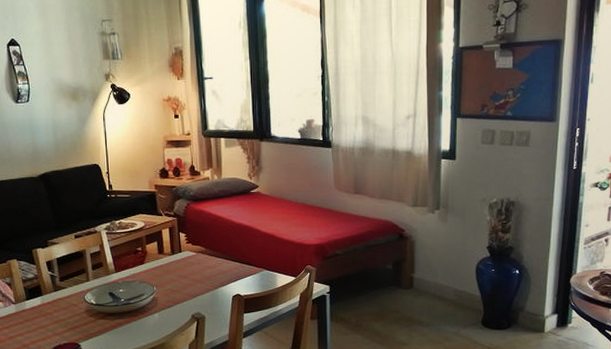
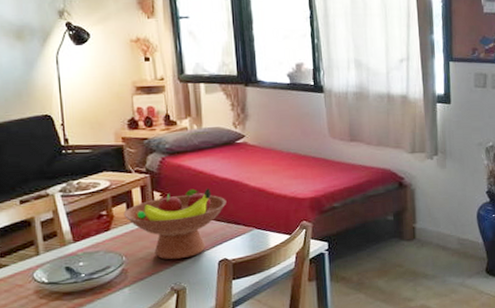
fruit bowl: none [155,231,241,292] -> present [123,187,227,260]

